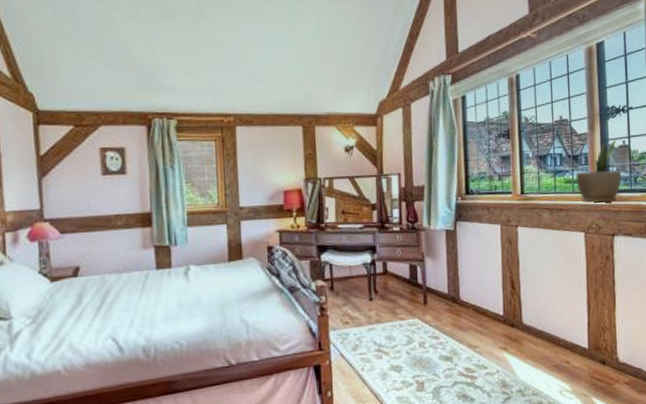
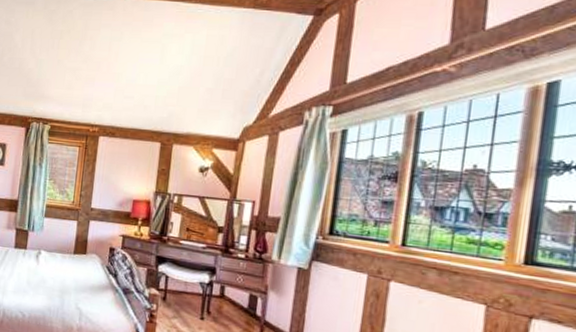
potted plant: present [576,138,622,203] -> none [484,201,560,278]

